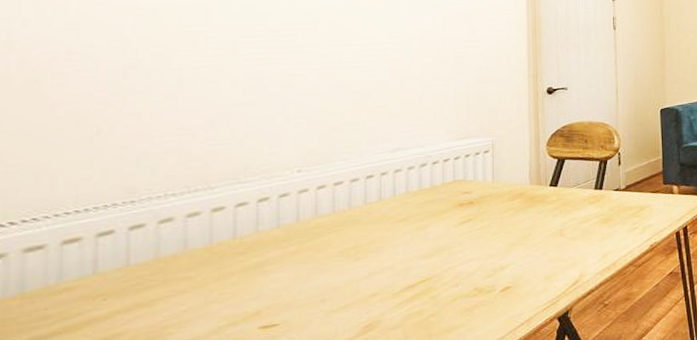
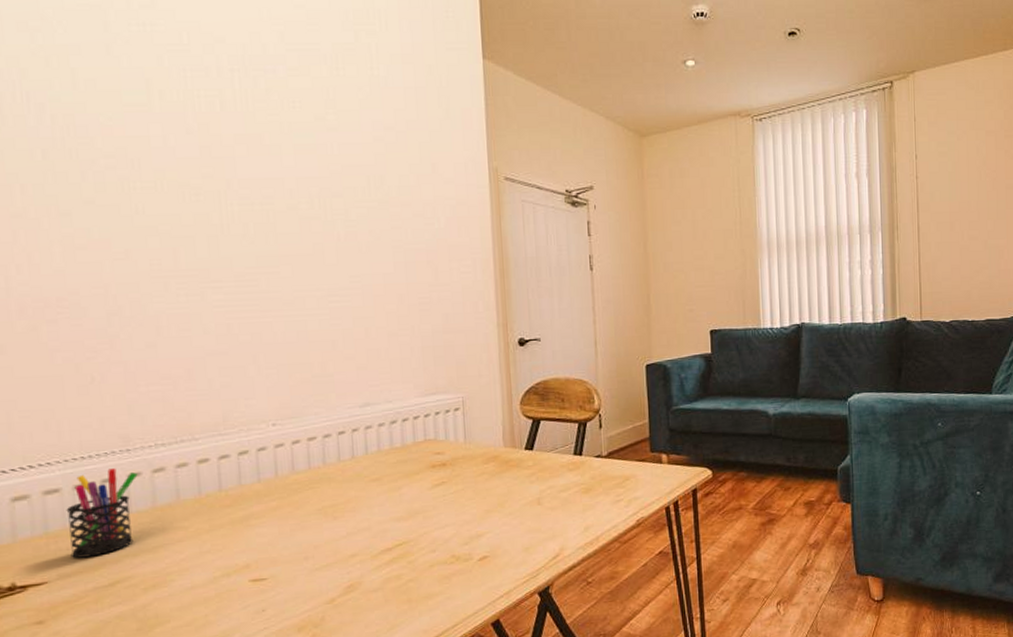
pen holder: none [49,221,141,318] -> present [66,468,138,558]

